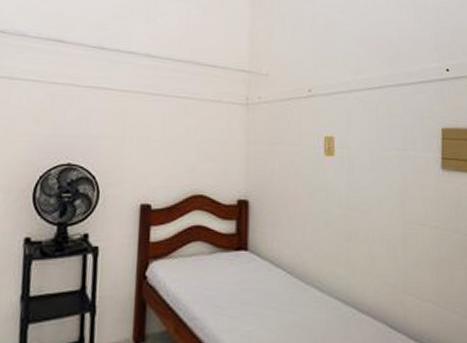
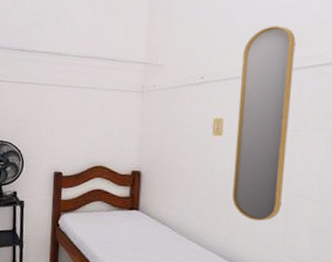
home mirror: none [347,40,399,256] -> present [232,26,296,222]

